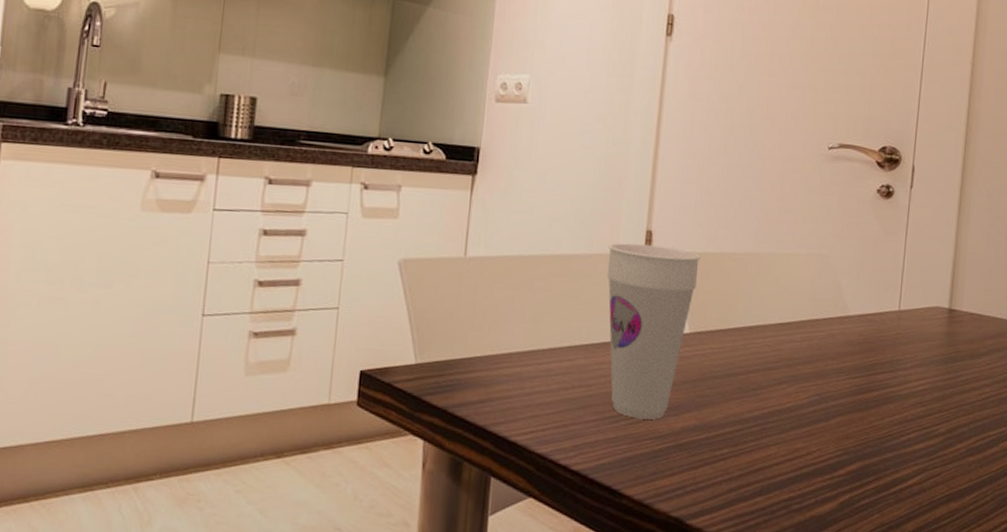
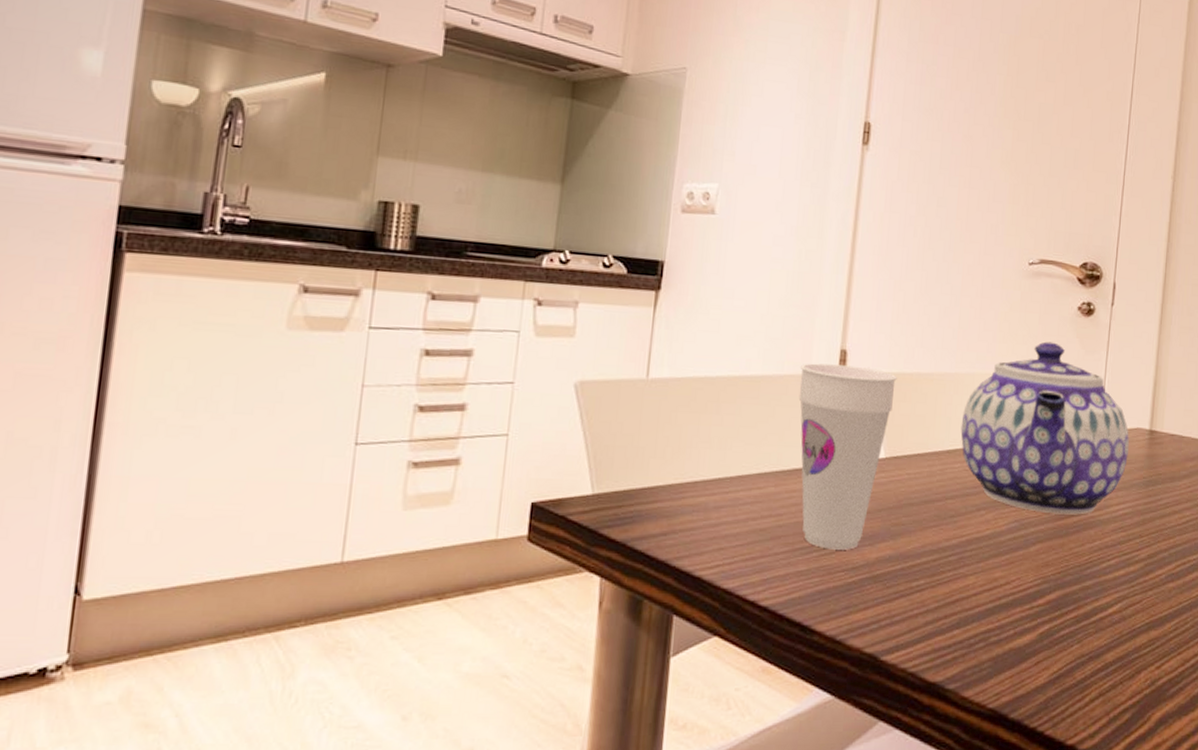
teapot: none [762,223,929,390] -> present [960,341,1129,515]

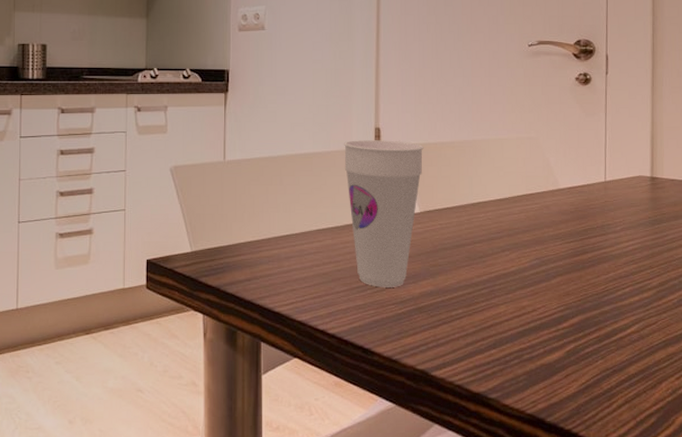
teapot: present [960,341,1129,515] -> none [482,109,633,252]

